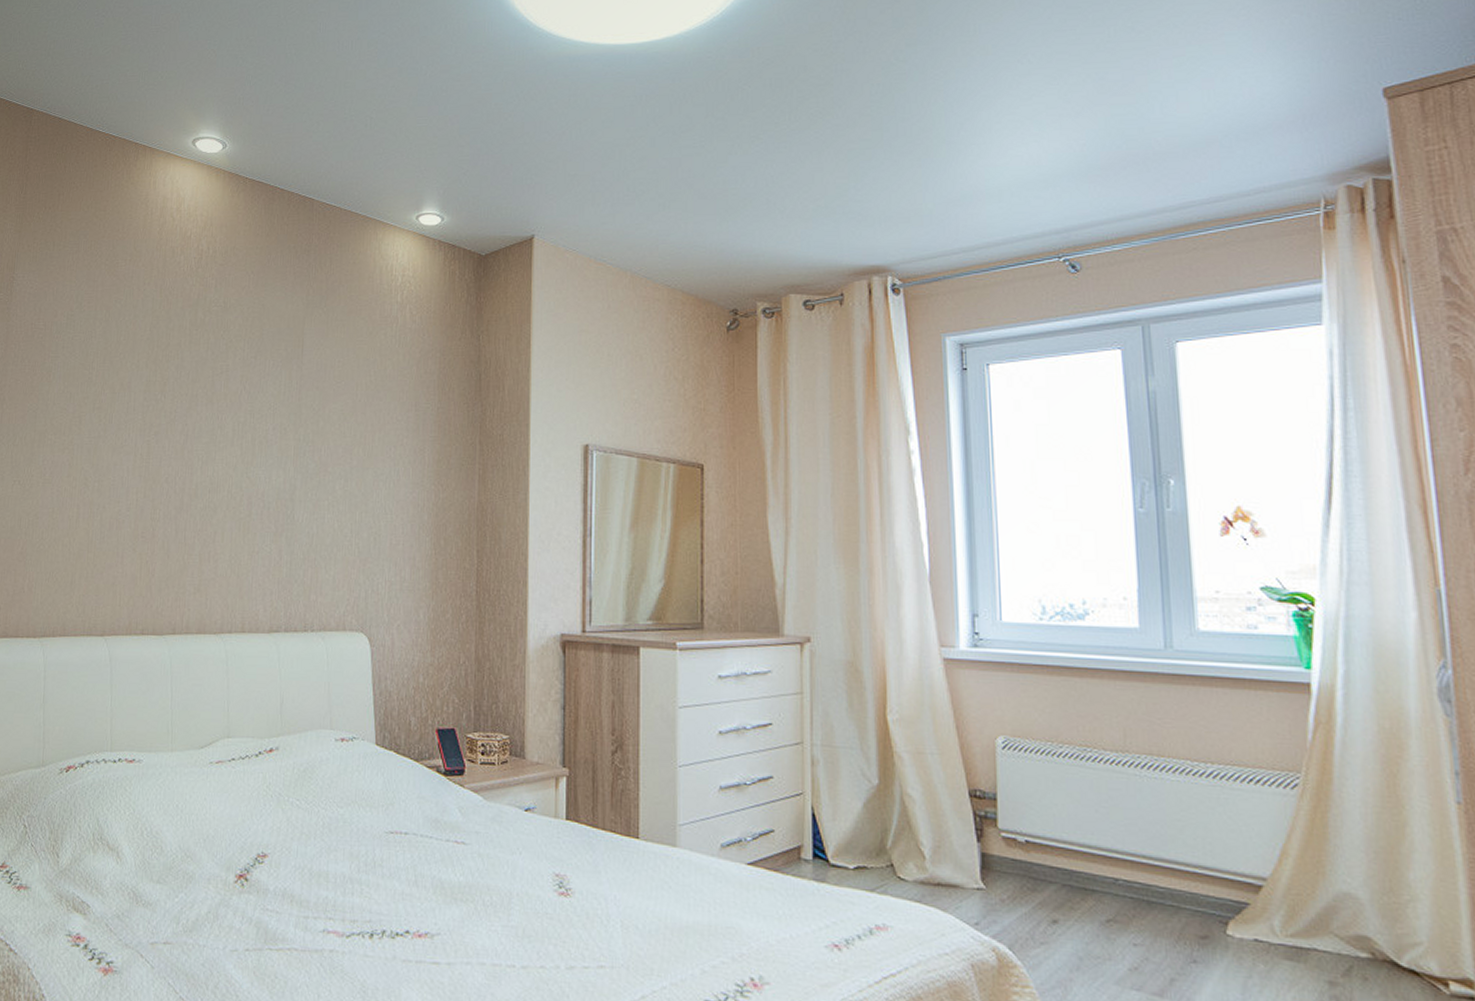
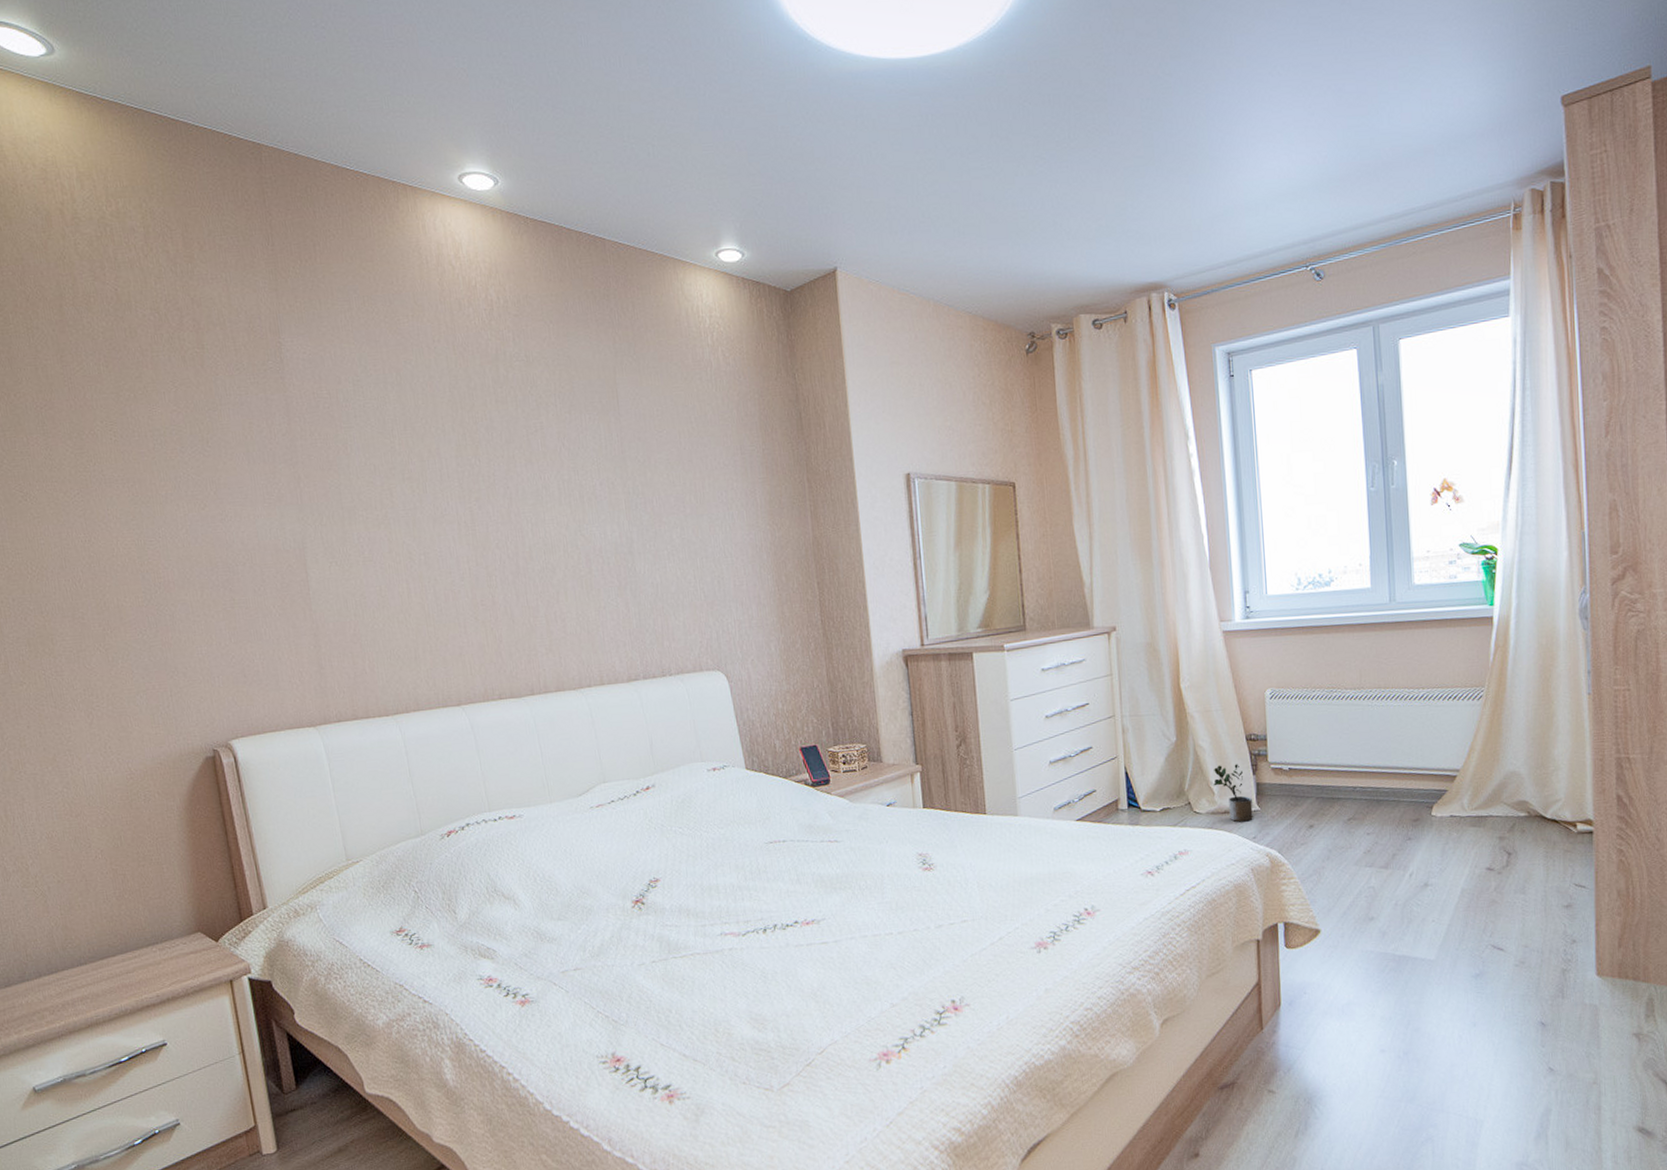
potted plant: none [925,823,976,901] -> present [1213,764,1253,822]

